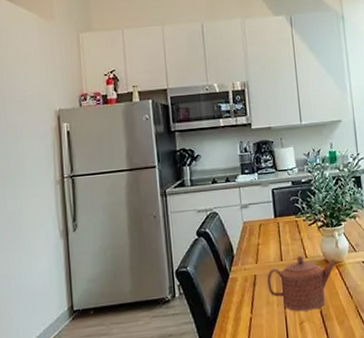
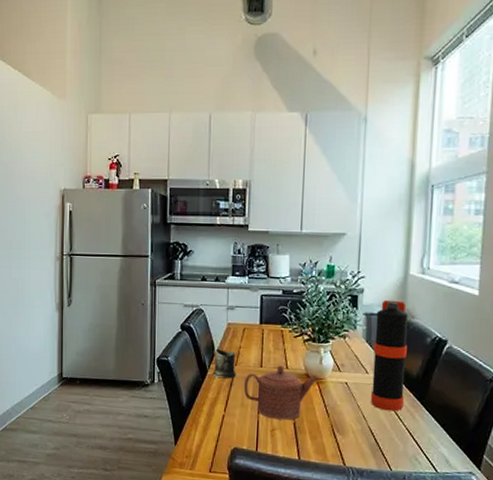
mug: none [234,249,263,280] -> present [212,348,243,379]

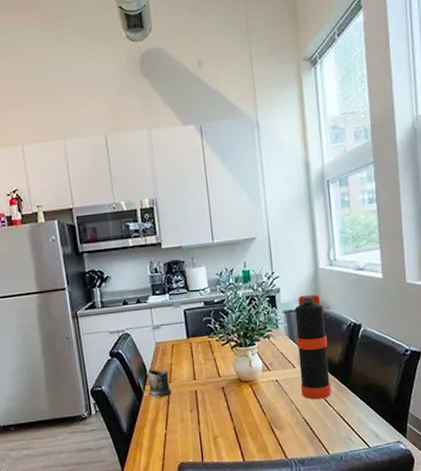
teapot: present [243,365,318,420] -> none [180,374,250,428]

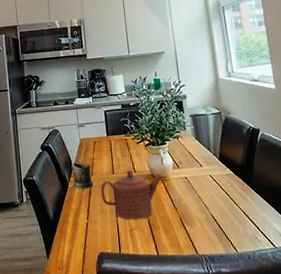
teapot: none [180,374,250,428] -> present [100,170,162,220]
bottle: present [294,294,331,400] -> none [199,101,236,198]

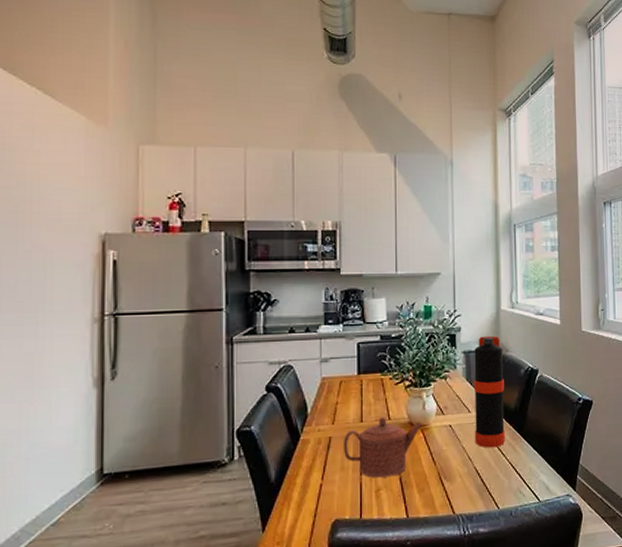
mug: present [72,162,97,189] -> none [305,408,341,442]
bottle: none [199,101,236,198] -> present [473,335,505,448]

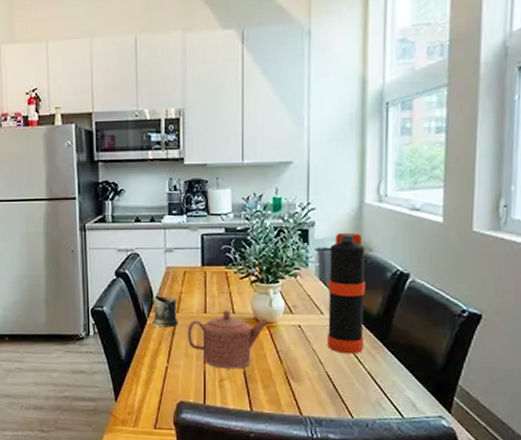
mug: none [305,408,341,442] -> present [152,295,185,328]

